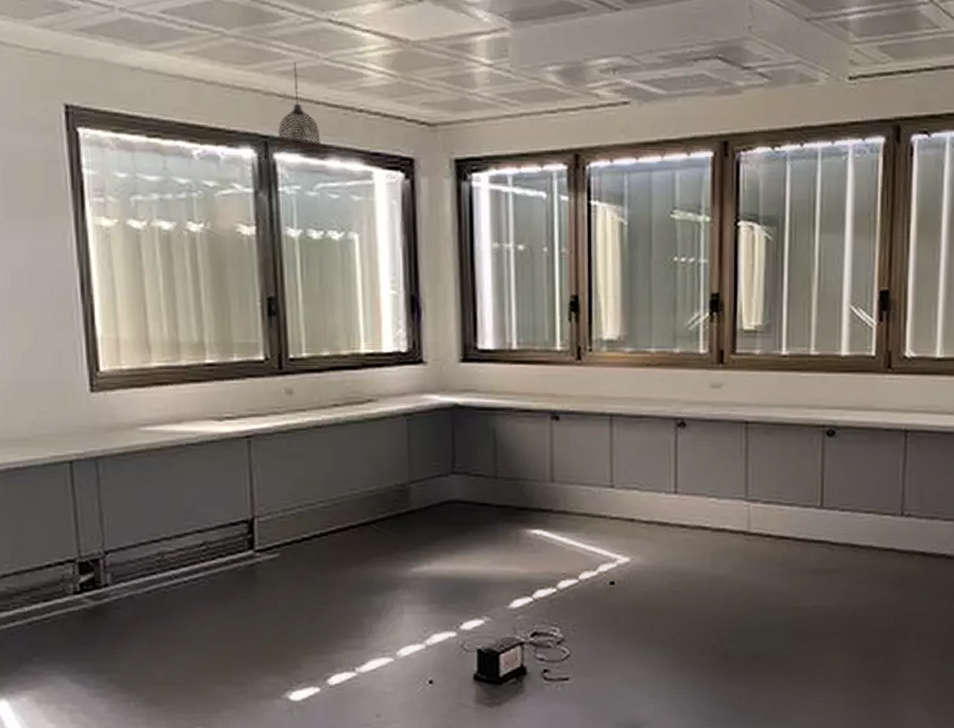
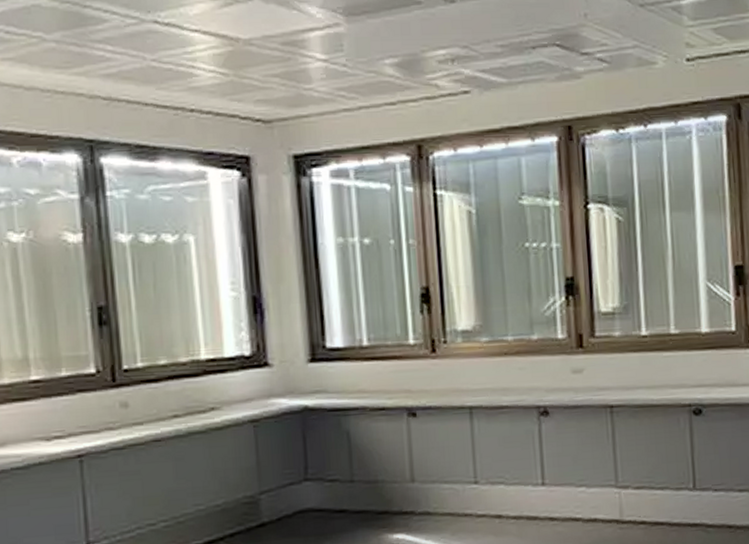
pendant lamp: present [276,61,324,155] -> none [103,64,154,158]

